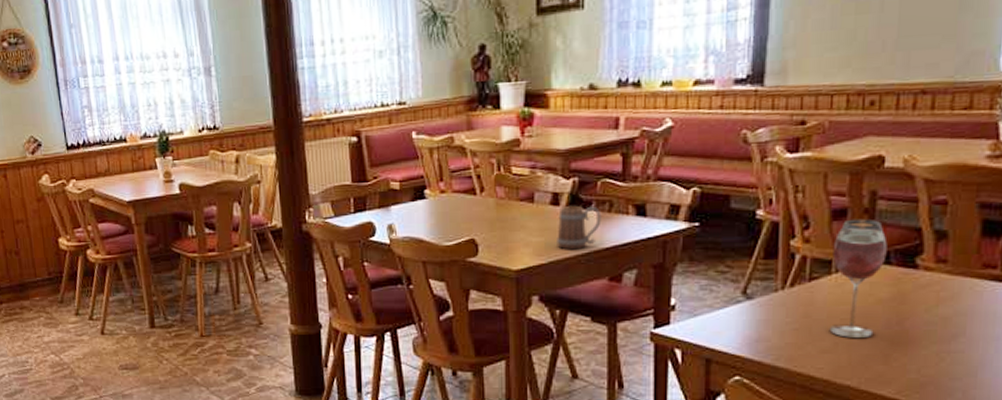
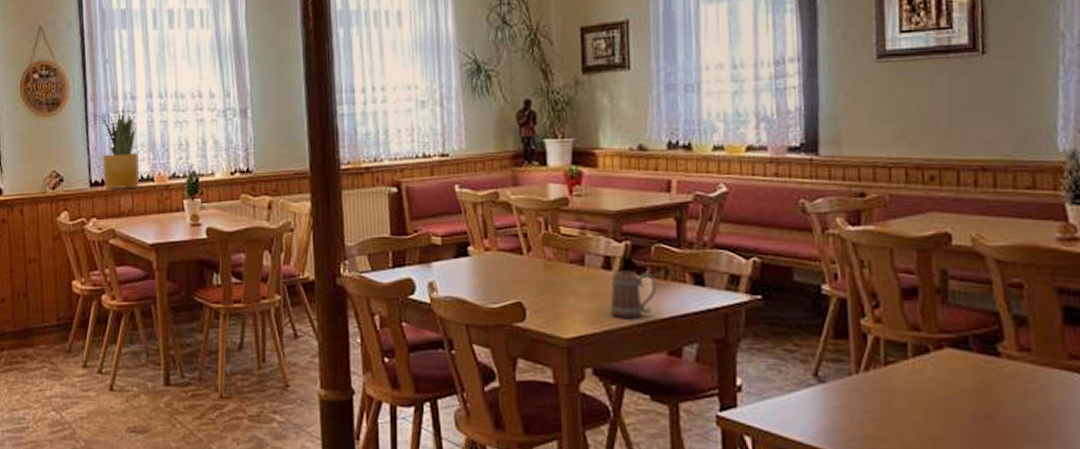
planter: none [71,70,113,151] -> present [101,106,140,189]
wineglass: present [829,218,887,338] -> none [906,299,966,432]

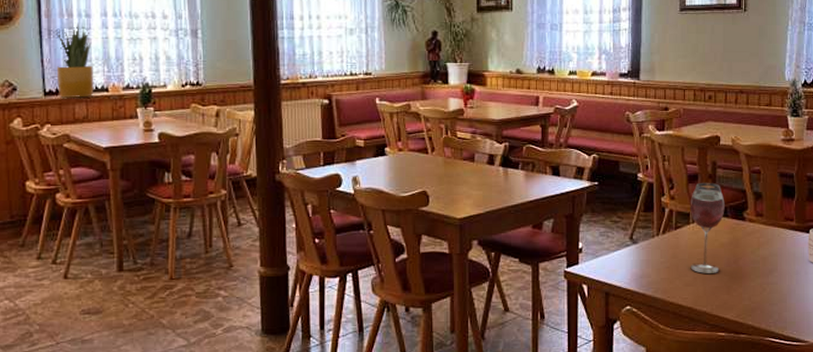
beer mug: present [610,270,657,319] -> none [492,165,526,202]
wineglass: none [906,299,966,432] -> present [690,182,725,274]

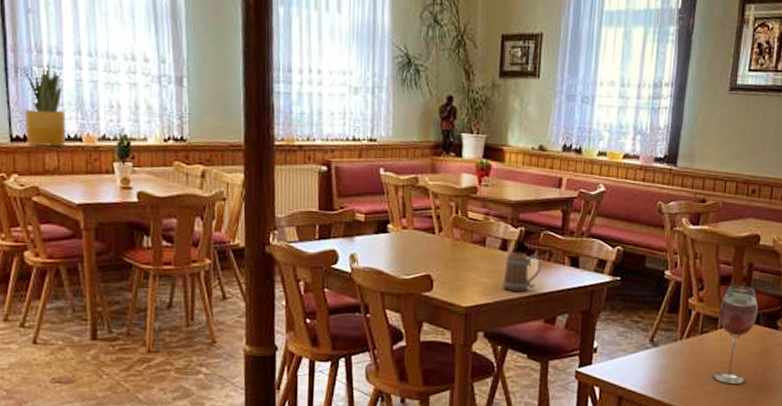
beer mug: none [492,165,526,202] -> present [502,251,542,293]

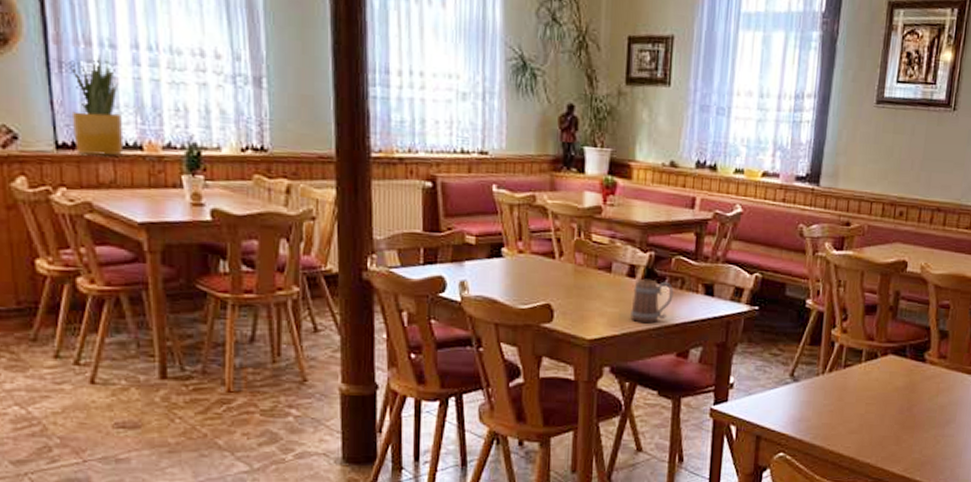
wineglass: present [713,285,758,384] -> none [857,314,905,421]

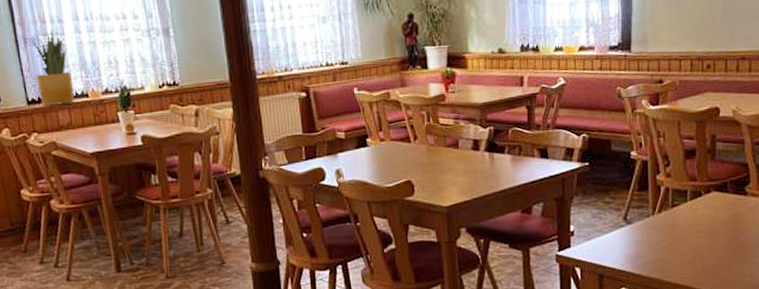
beer mug: present [630,278,674,324] -> none [478,150,514,188]

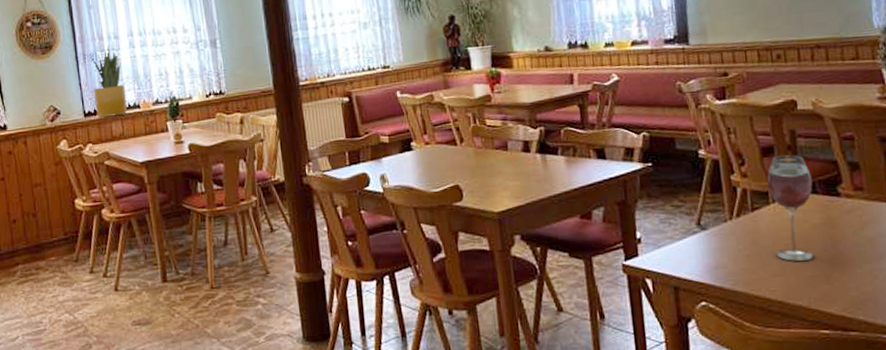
wineglass: none [687,157,725,252] -> present [766,154,814,261]

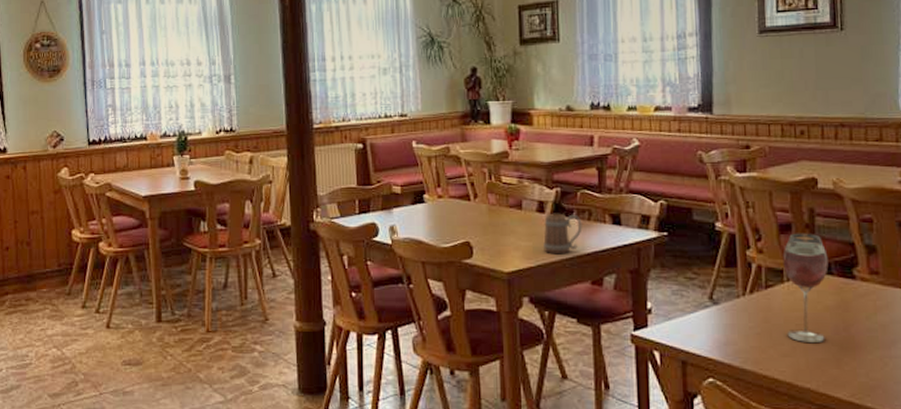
planter: present [89,45,127,118] -> none [98,72,134,147]
beer mug: none [530,151,568,192] -> present [543,213,582,255]

